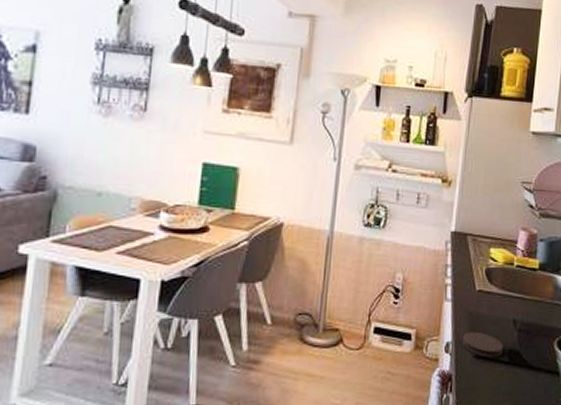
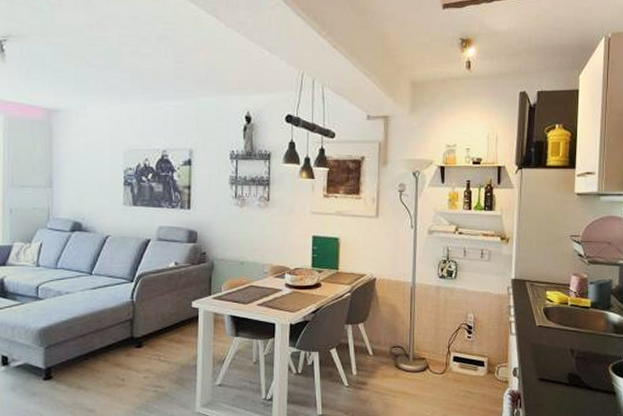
coaster: present [461,332,504,358] -> none [527,359,564,380]

